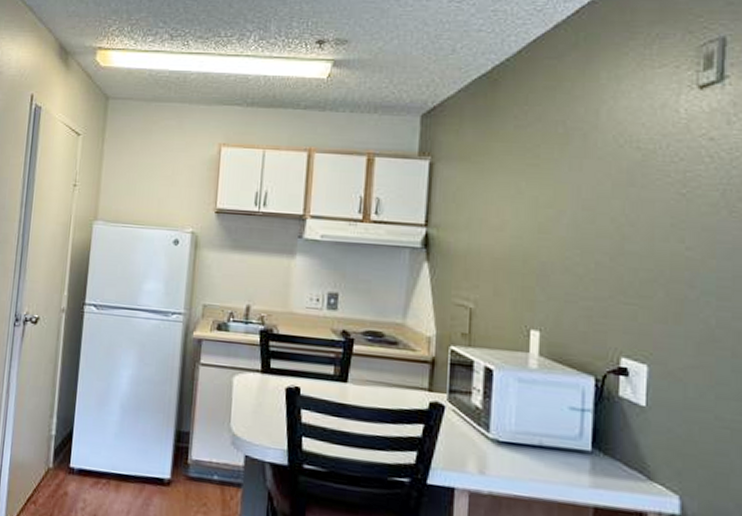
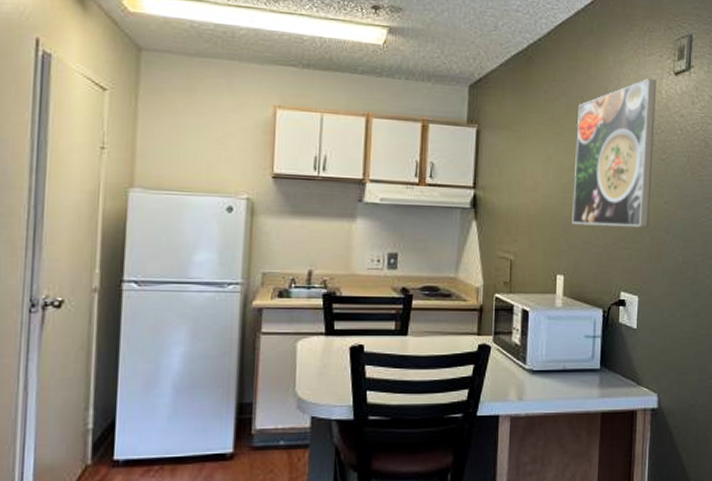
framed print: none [551,96,671,280] -> present [572,79,656,228]

